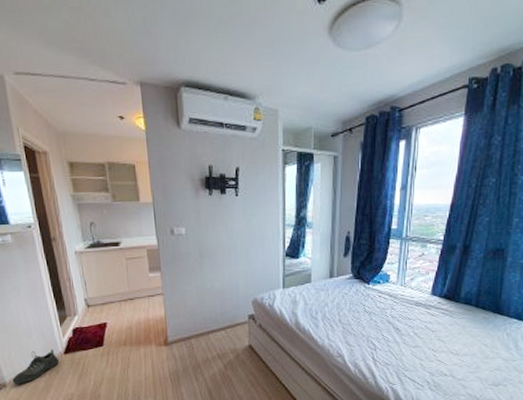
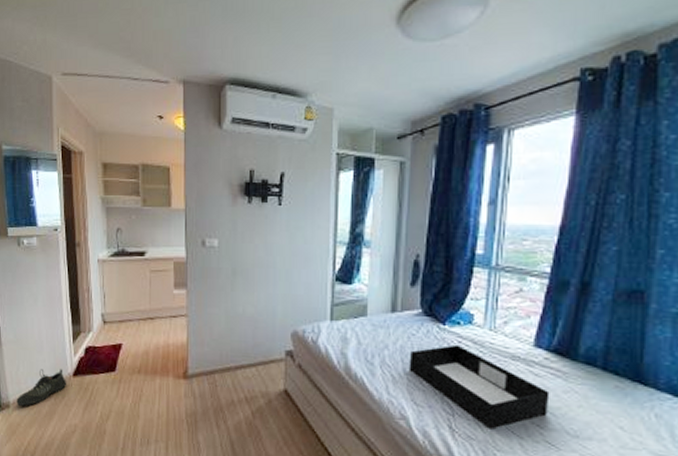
tray: none [343,298,441,357] -> present [408,344,550,430]

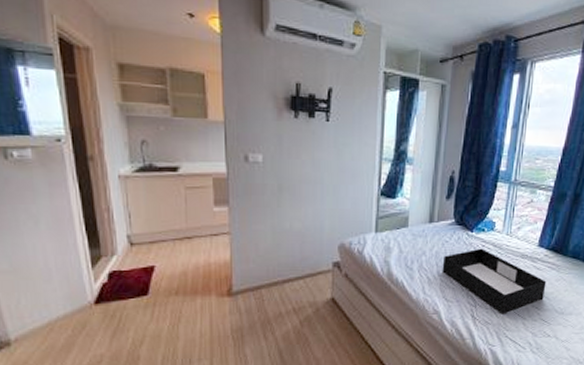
shoe: present [16,369,67,406] -> none [19,298,88,342]

